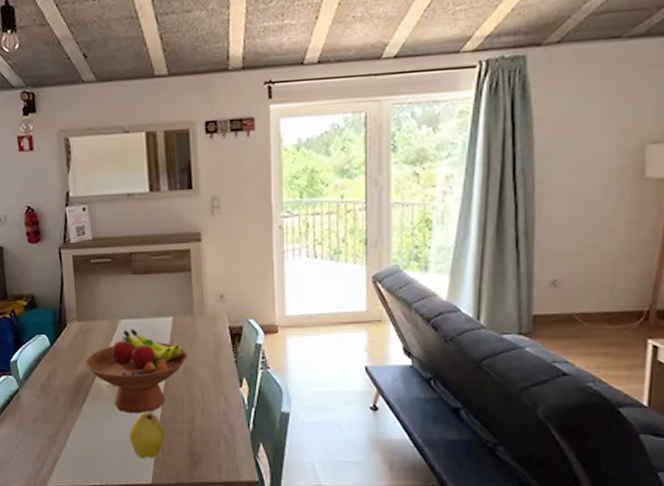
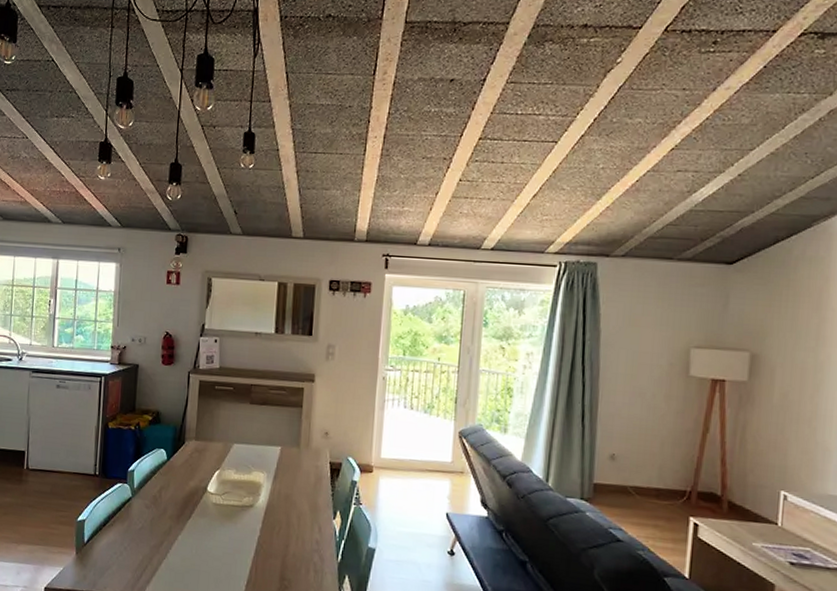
fruit bowl: present [86,328,188,414] -> none [197,453,290,534]
fruit: present [129,411,165,459] -> none [227,532,260,579]

